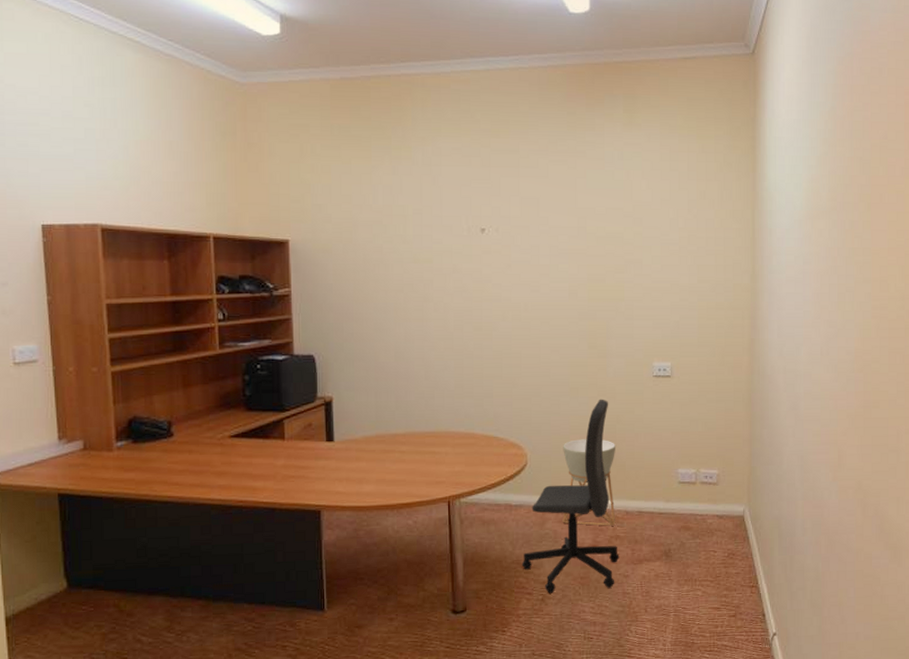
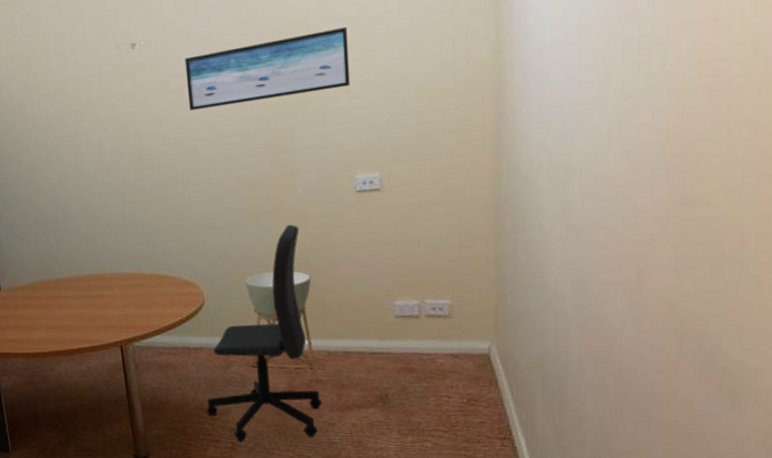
wall art: none [525,244,653,293] -> present [184,27,351,110]

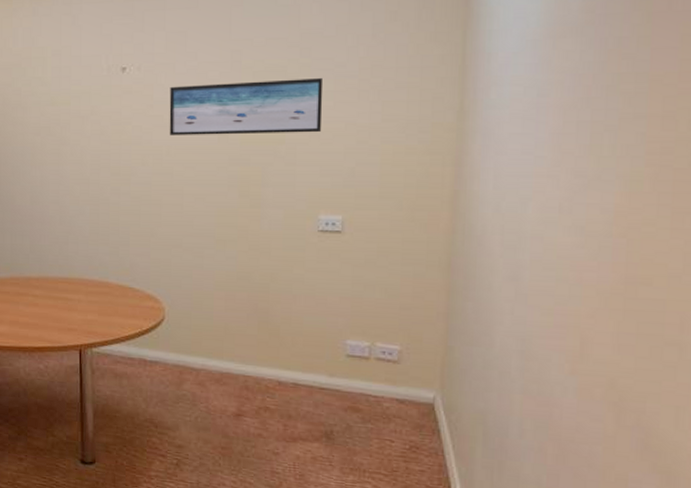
office chair: present [206,224,322,441] -> none [155,253,269,464]
planter: present [245,271,316,369] -> none [202,296,269,396]

